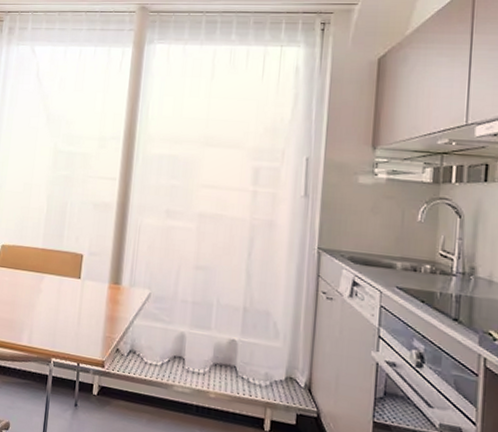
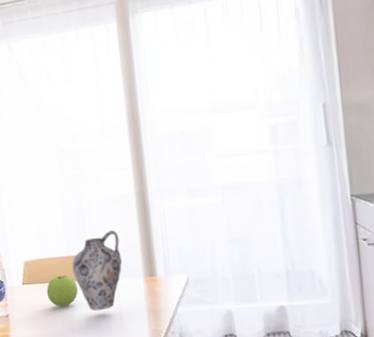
apple: none [15,264,46,296] -> present [46,274,79,307]
ceramic jug: none [44,233,94,307] -> present [72,230,123,311]

